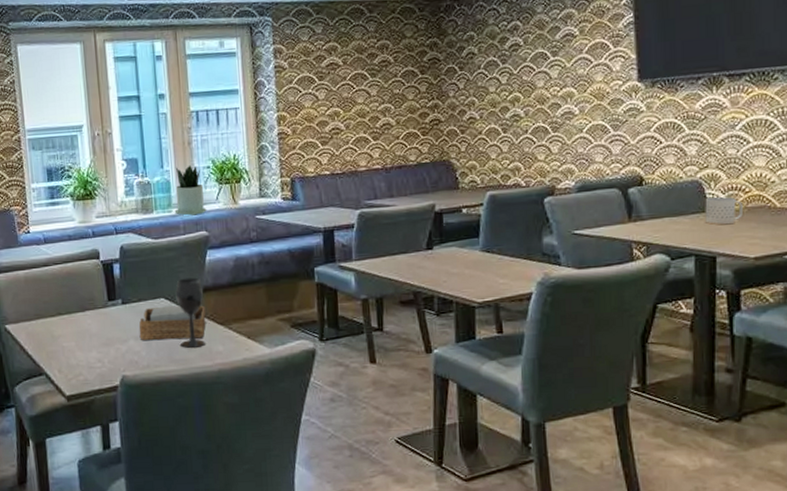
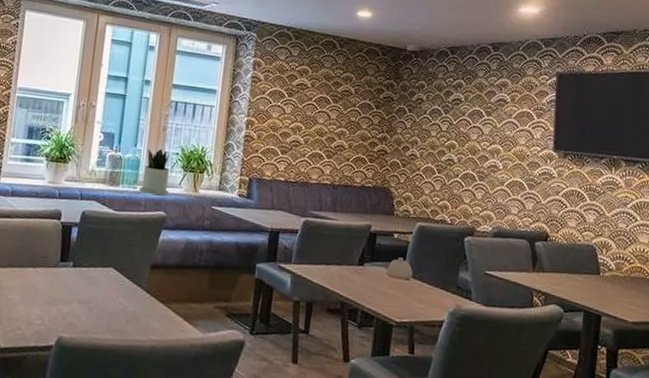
napkin holder: present [139,305,206,341] -> none [83,275,150,313]
wine glass: present [175,277,205,348] -> none [120,252,152,321]
sugar bowl: none [459,233,491,258] -> present [386,257,414,281]
mug: present [705,196,743,225] -> none [595,261,627,290]

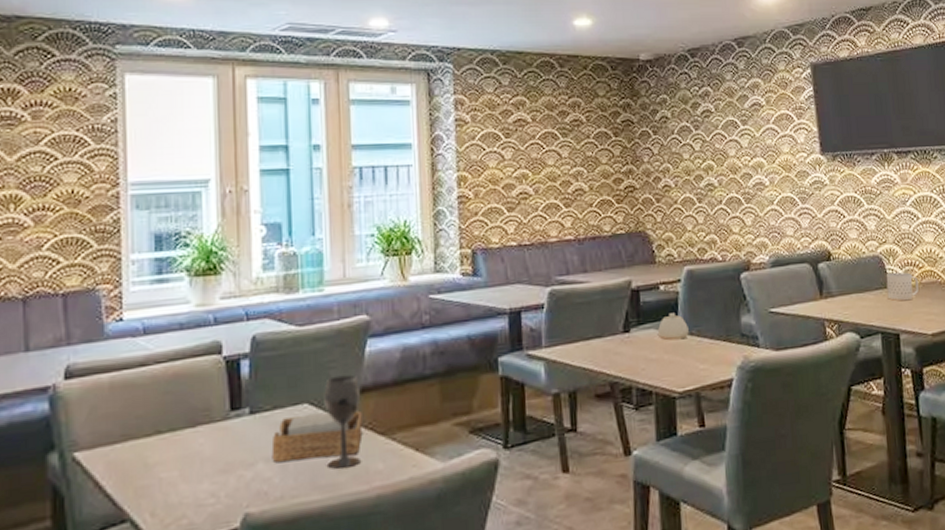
napkin holder: none [83,275,150,313] -> present [271,410,363,463]
wine glass: none [120,252,152,321] -> present [324,374,361,469]
planter: present [139,148,170,196] -> none [327,232,369,296]
mug: none [595,261,627,290] -> present [886,272,919,301]

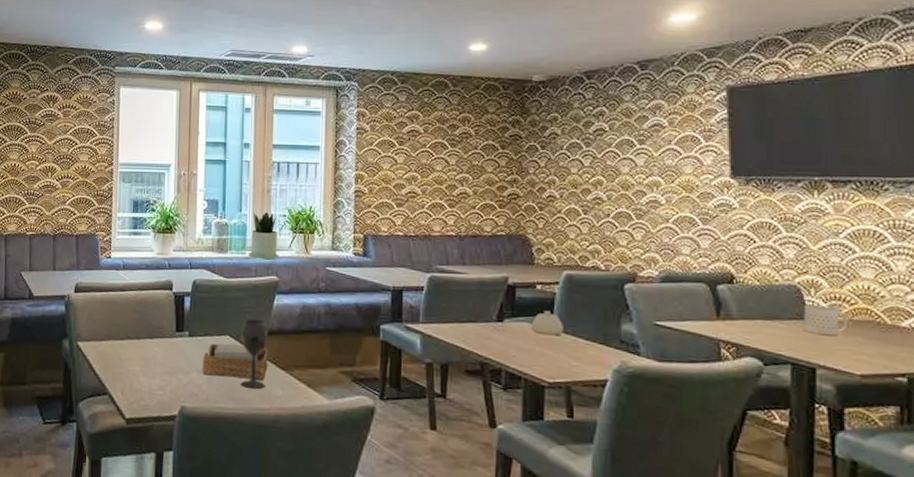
planter: none [327,232,369,296] -> present [248,211,279,260]

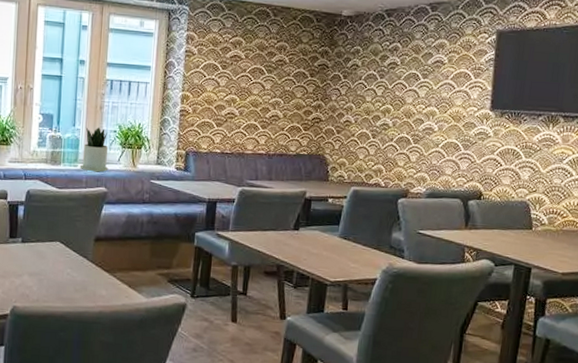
napkin holder: present [202,343,268,380] -> none [33,249,95,282]
wine glass: present [241,319,269,389] -> none [69,226,96,289]
sugar bowl: present [530,311,565,336] -> none [320,221,348,243]
mug: present [803,304,847,336] -> none [527,217,559,243]

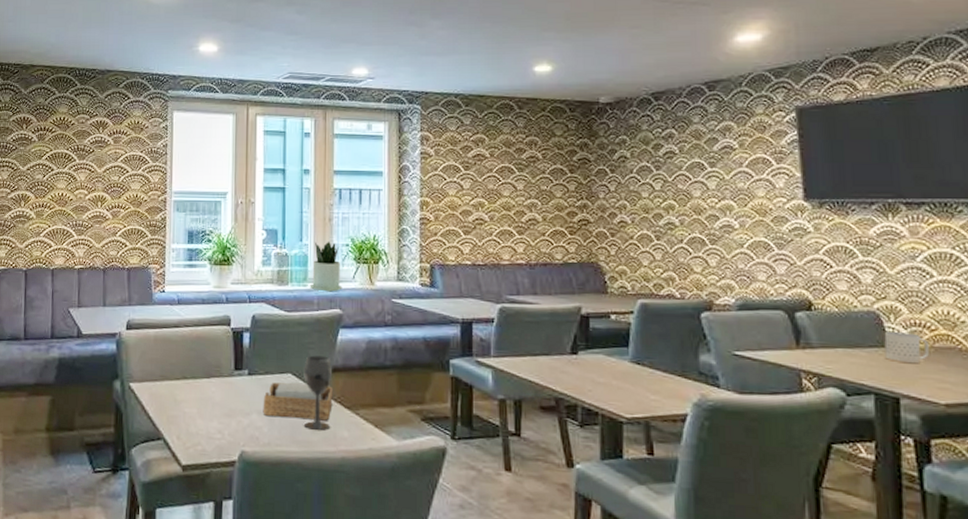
napkin holder: none [33,249,95,282] -> present [263,382,333,421]
wine glass: none [69,226,96,289] -> present [304,355,333,430]
mug: none [527,217,559,243] -> present [884,331,929,364]

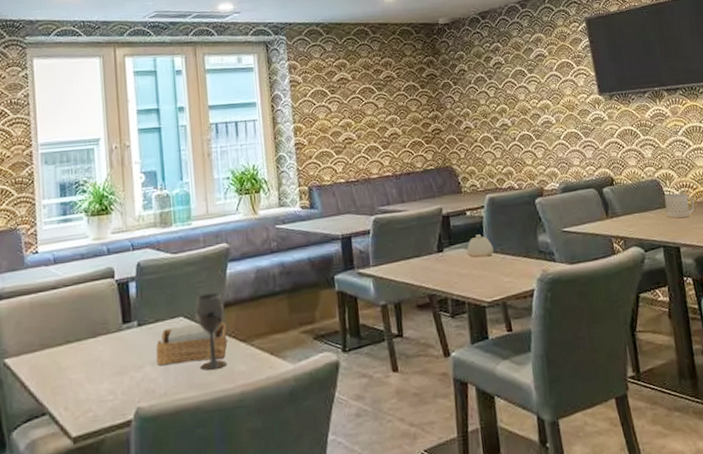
planter: present [310,241,343,292] -> none [194,176,227,229]
sugar bowl: none [606,342,642,369] -> present [466,234,495,258]

